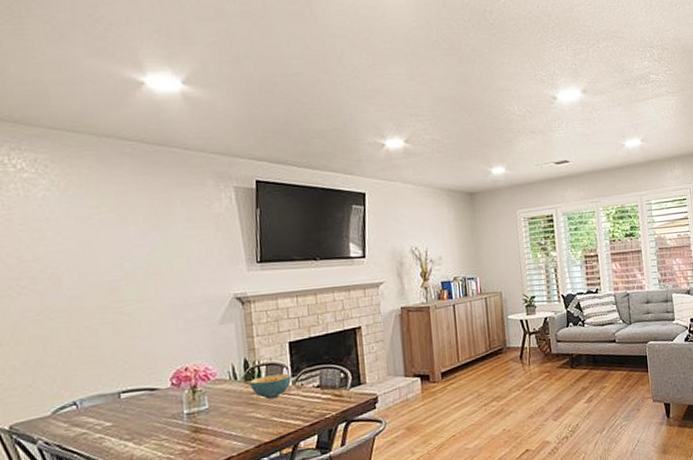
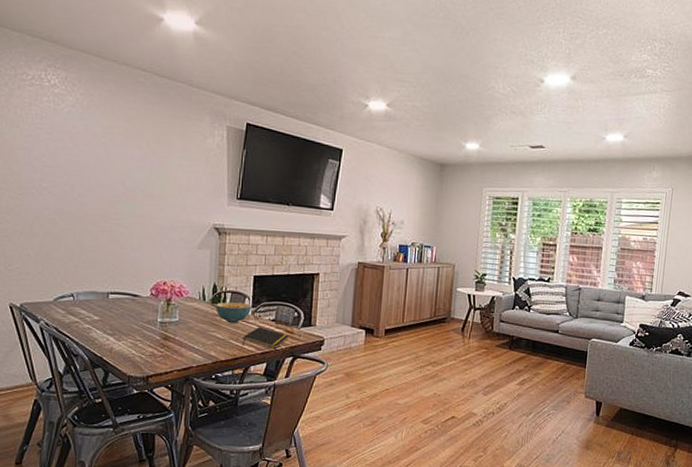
notepad: none [286,396,338,422] -> present [242,327,289,350]

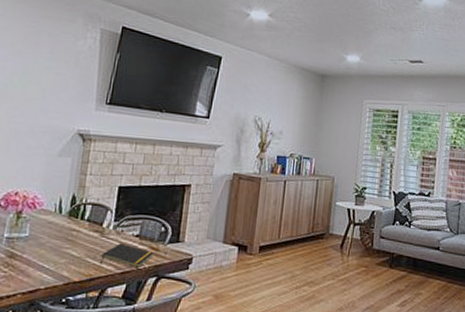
cereal bowl: present [216,302,251,323] -> none [72,215,114,239]

